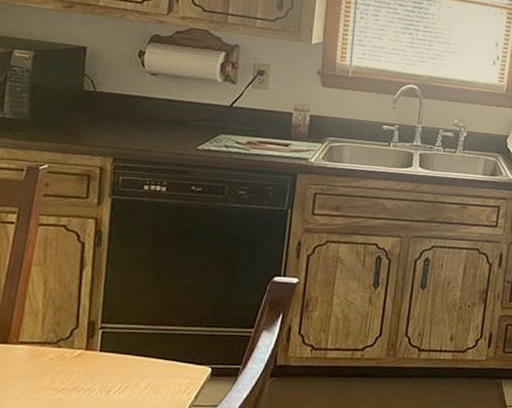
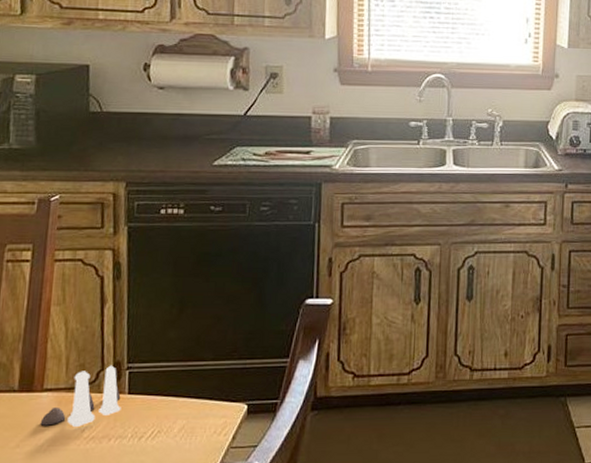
salt and pepper shaker set: none [13,324,92,378] -> present [40,365,121,427]

